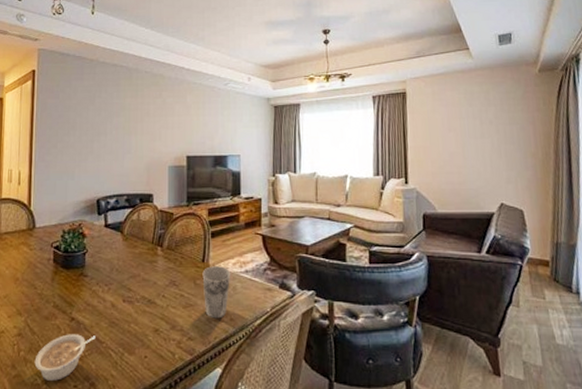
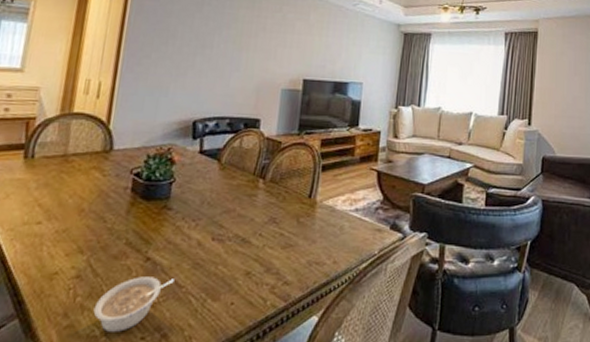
cup: present [202,266,231,319] -> none [306,203,340,261]

